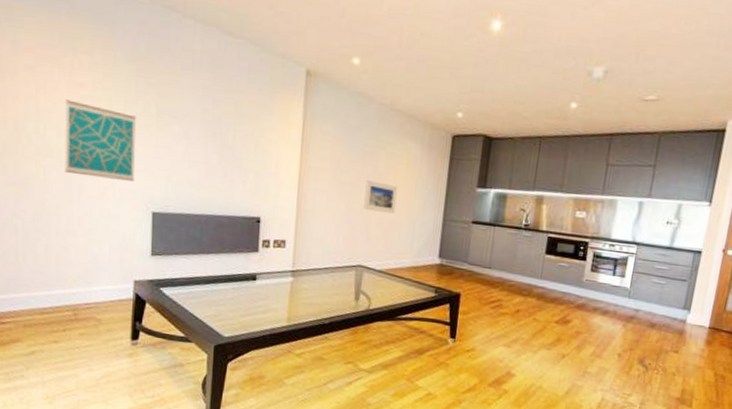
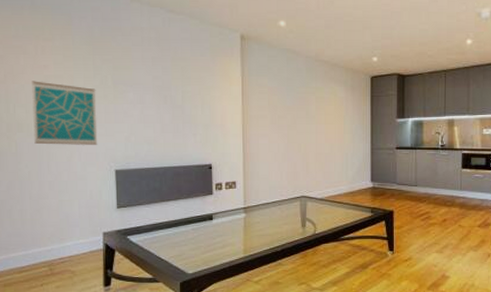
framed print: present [364,180,398,214] -> none [301,122,329,148]

